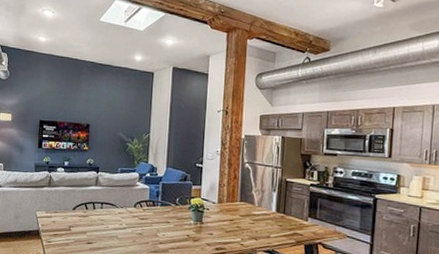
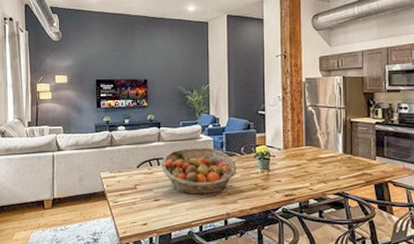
fruit basket: none [96,194,171,241] -> present [161,148,237,195]

